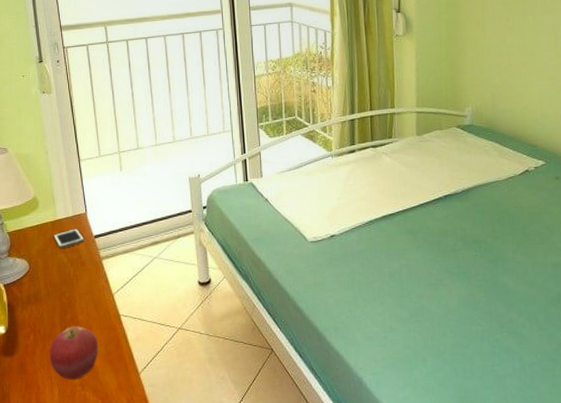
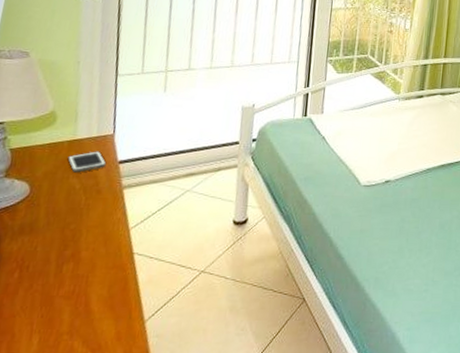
apple: present [49,326,99,380] -> none [34,263,101,327]

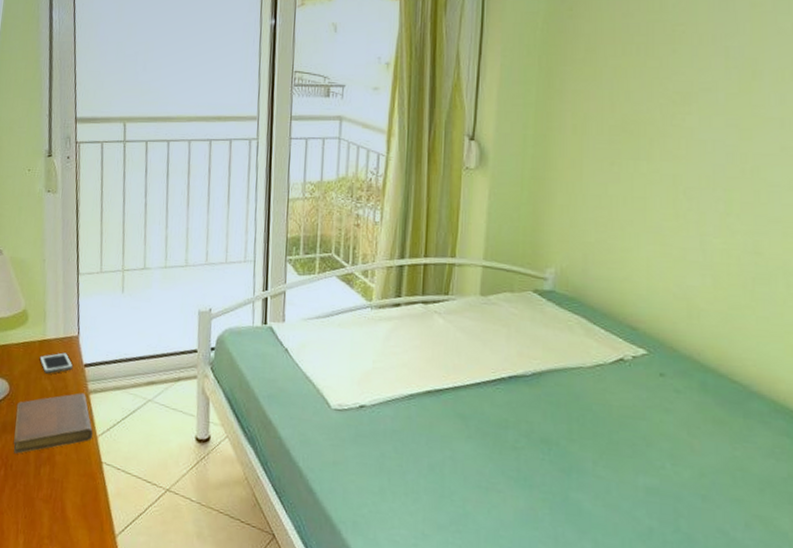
notebook: none [31,189,125,254] -> present [13,393,93,454]

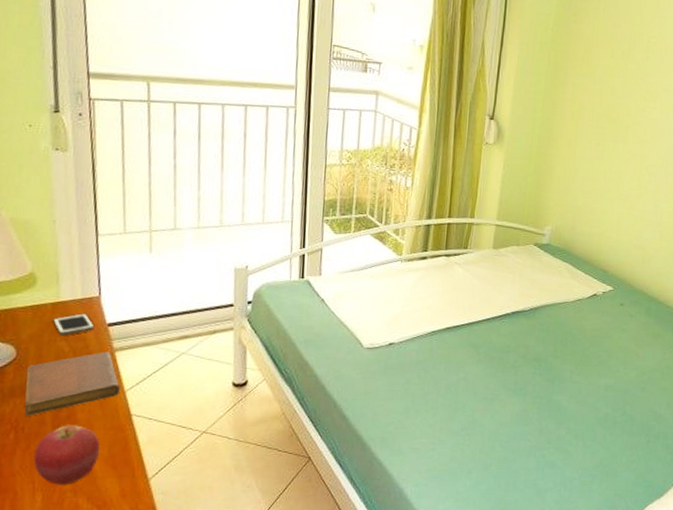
apple: none [18,466,75,530] -> present [33,425,101,485]

